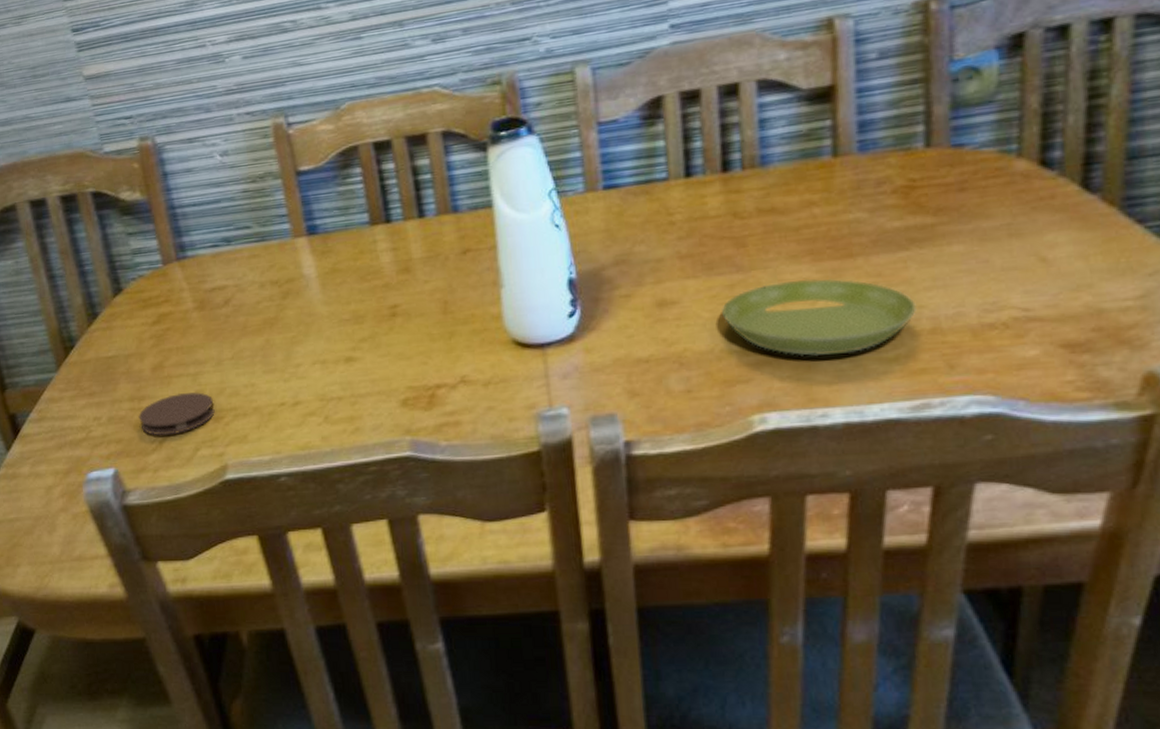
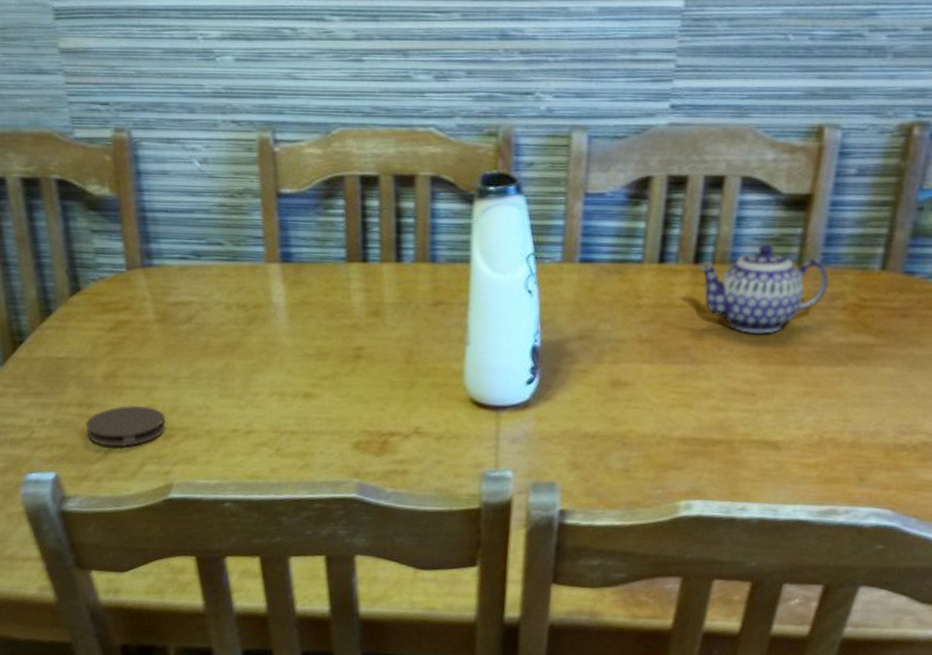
saucer: present [722,278,918,356] -> none [669,379,844,455]
teapot: none [729,141,871,233] -> present [699,244,829,334]

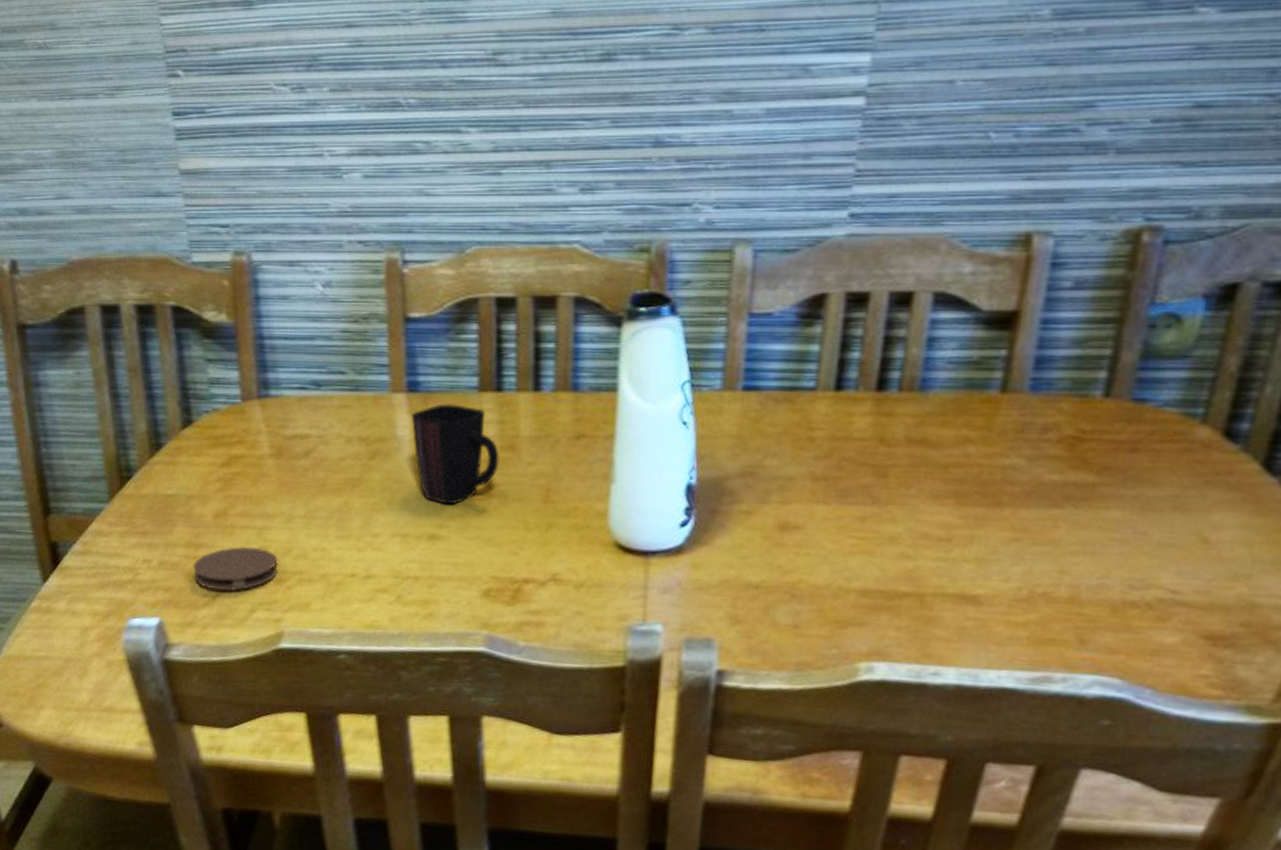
mug: none [285,273,366,366] -> present [411,404,500,505]
teapot: present [699,244,829,334] -> none [883,368,1040,471]

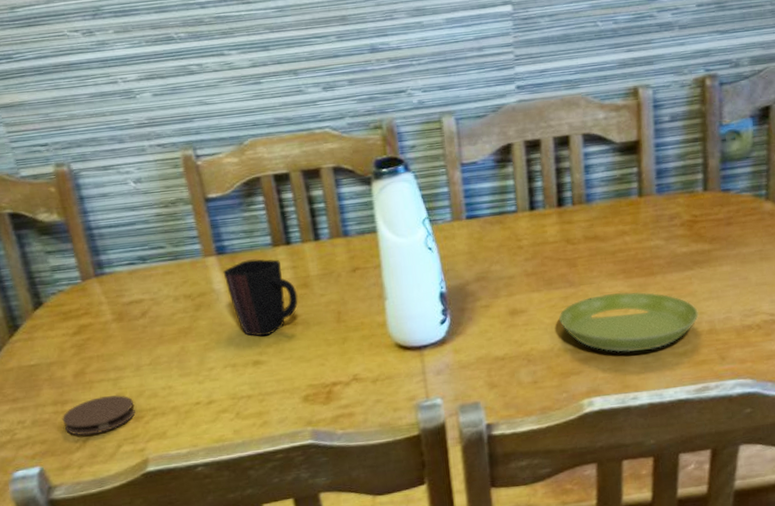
saucer: none [847,522,1060,611] -> present [559,291,699,353]

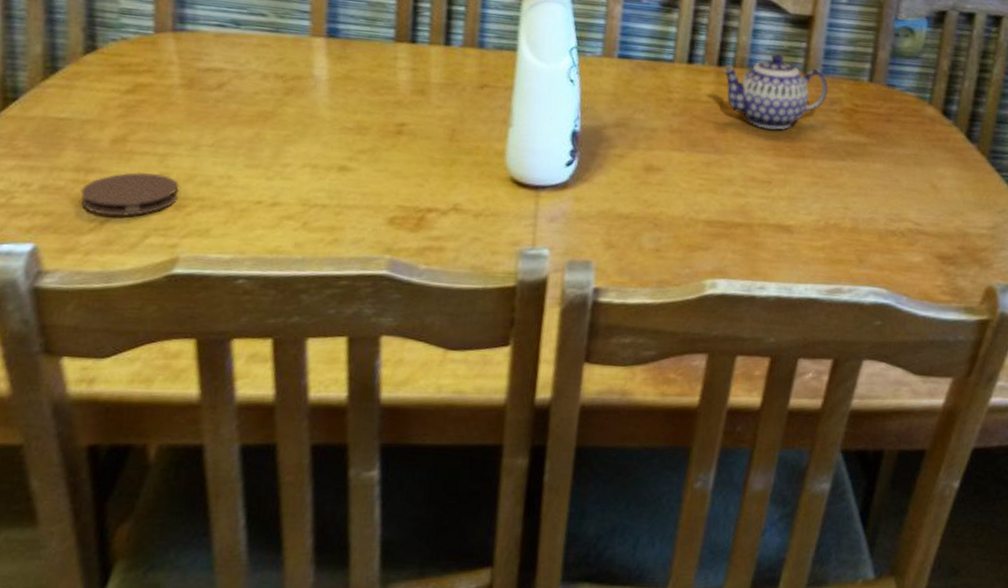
mug: present [223,259,298,337] -> none [329,50,411,140]
saucer: present [559,291,699,353] -> none [697,167,845,238]
teapot: none [563,184,666,256] -> present [722,54,828,130]

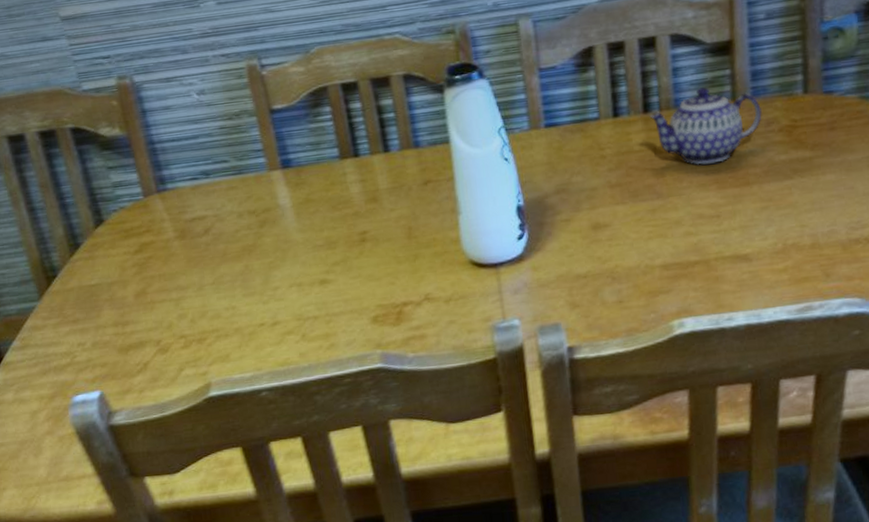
coaster: present [80,172,179,216] -> none [123,315,198,358]

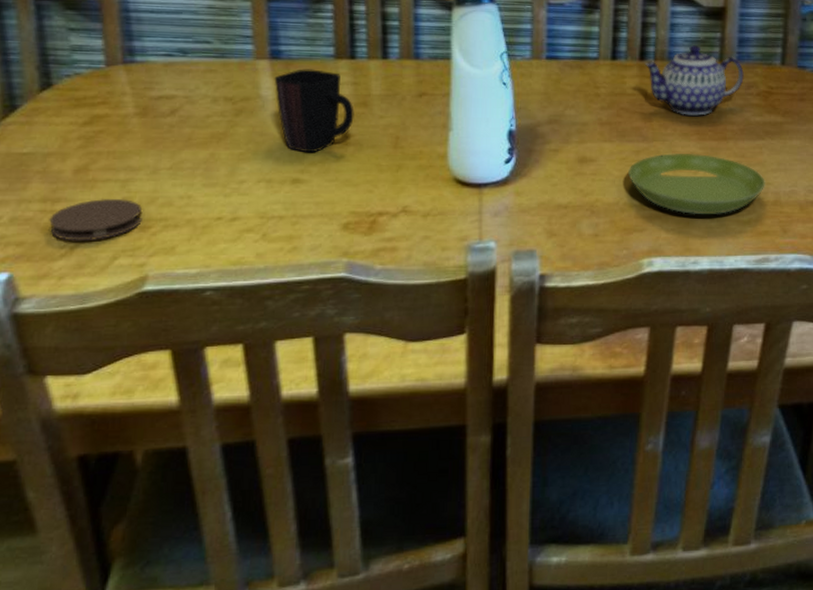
coaster: none [123,315,198,358] -> present [49,198,142,242]
mug: none [288,172,367,254] -> present [274,69,354,153]
saucer: none [646,203,801,269] -> present [628,153,766,214]

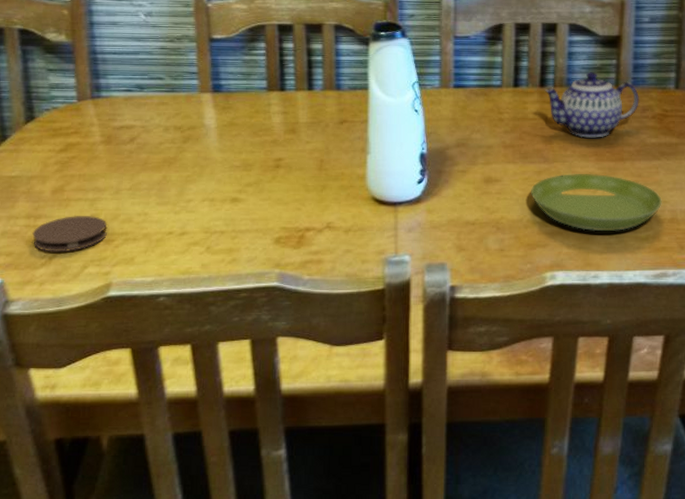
mug: present [274,69,354,153] -> none [216,100,284,175]

